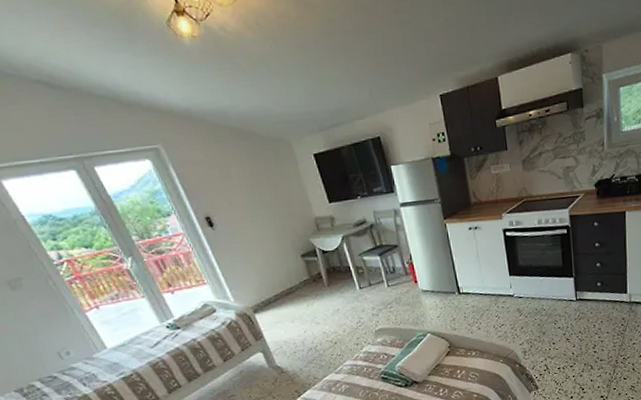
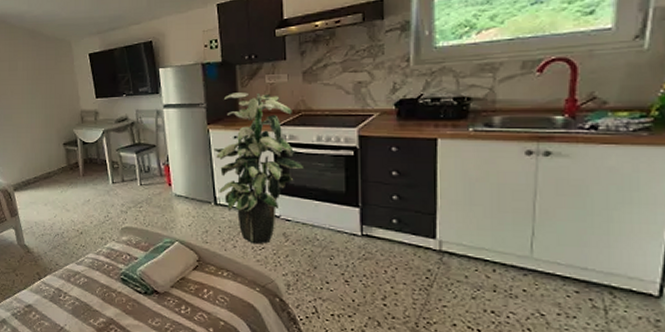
indoor plant: none [452,184,530,323] -> present [213,92,305,245]

